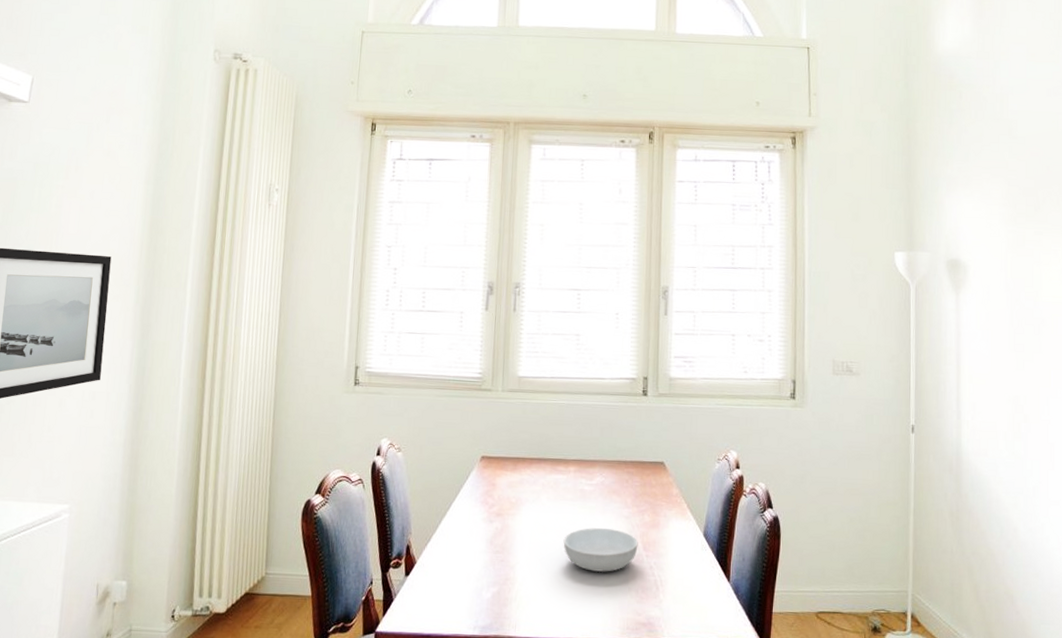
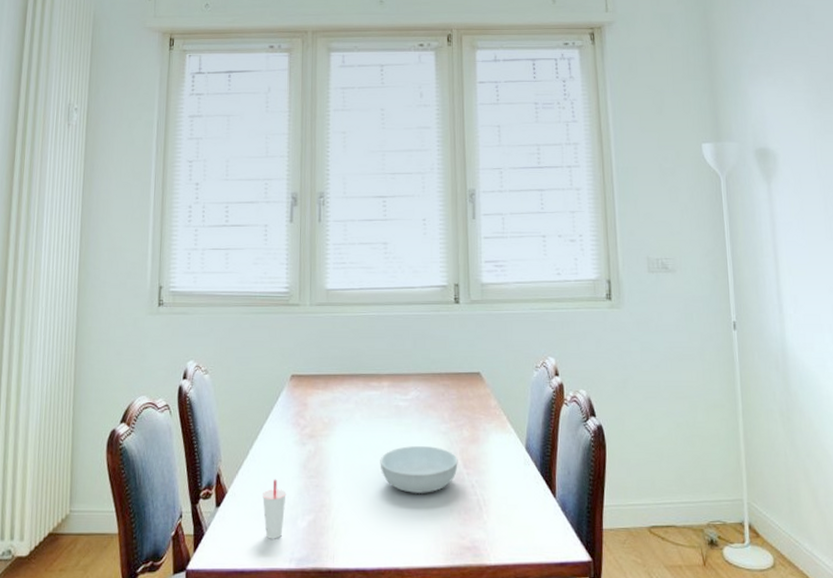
cup: none [450,552,473,608] -> present [262,479,287,539]

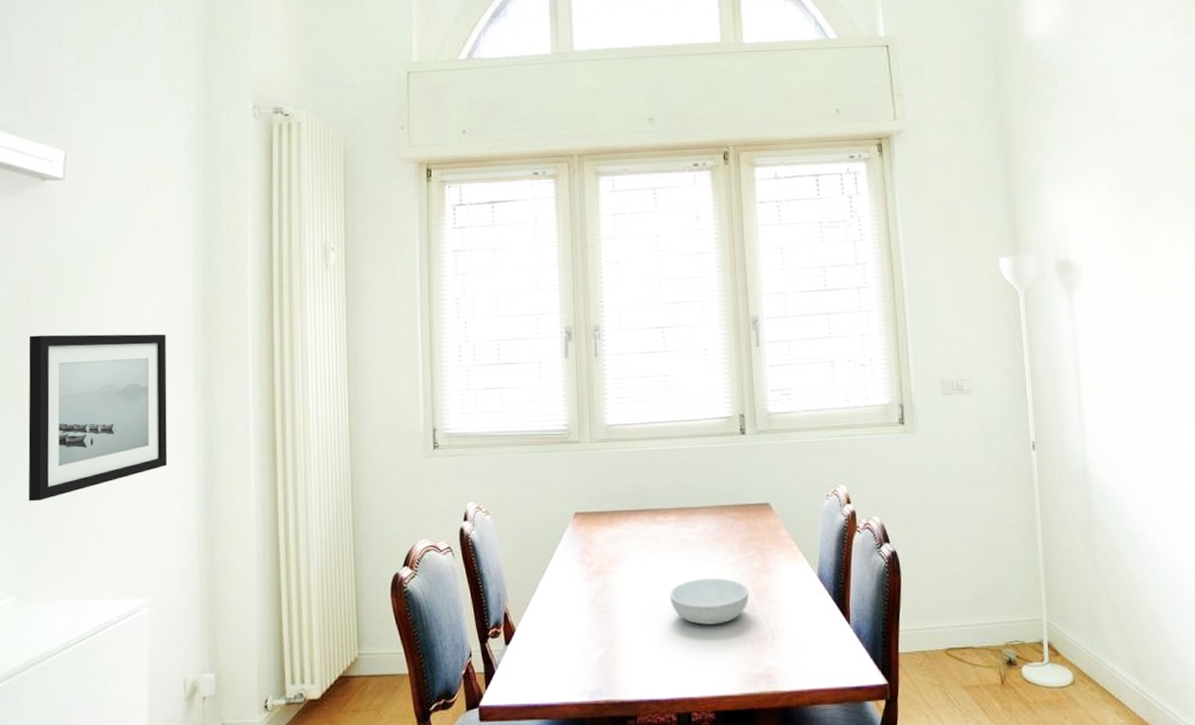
cup: present [262,479,287,539] -> none [552,616,576,674]

